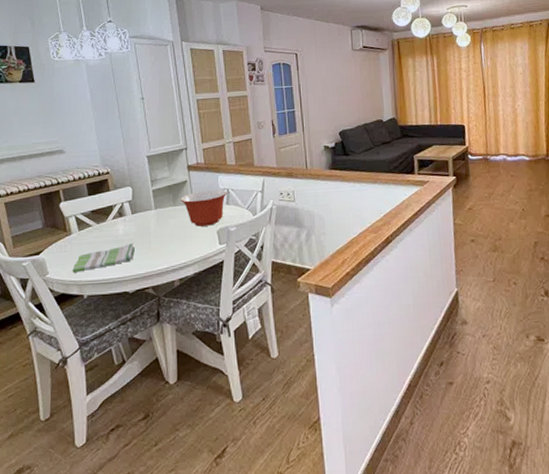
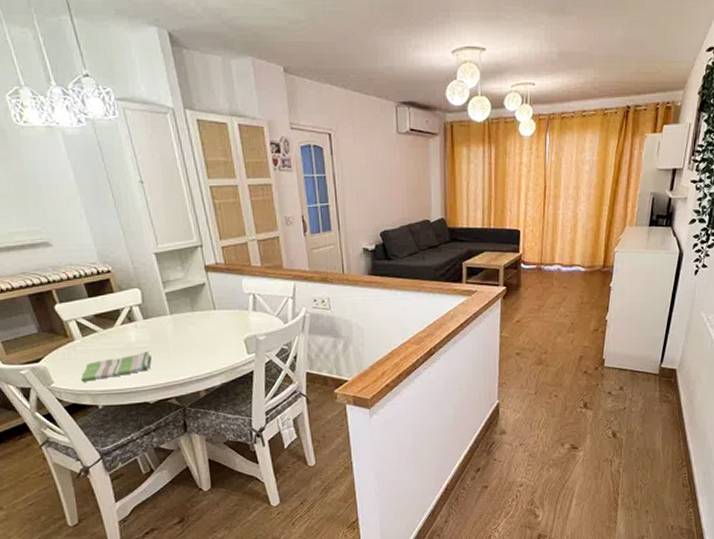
mixing bowl: present [180,189,227,227] -> none [199,294,254,335]

